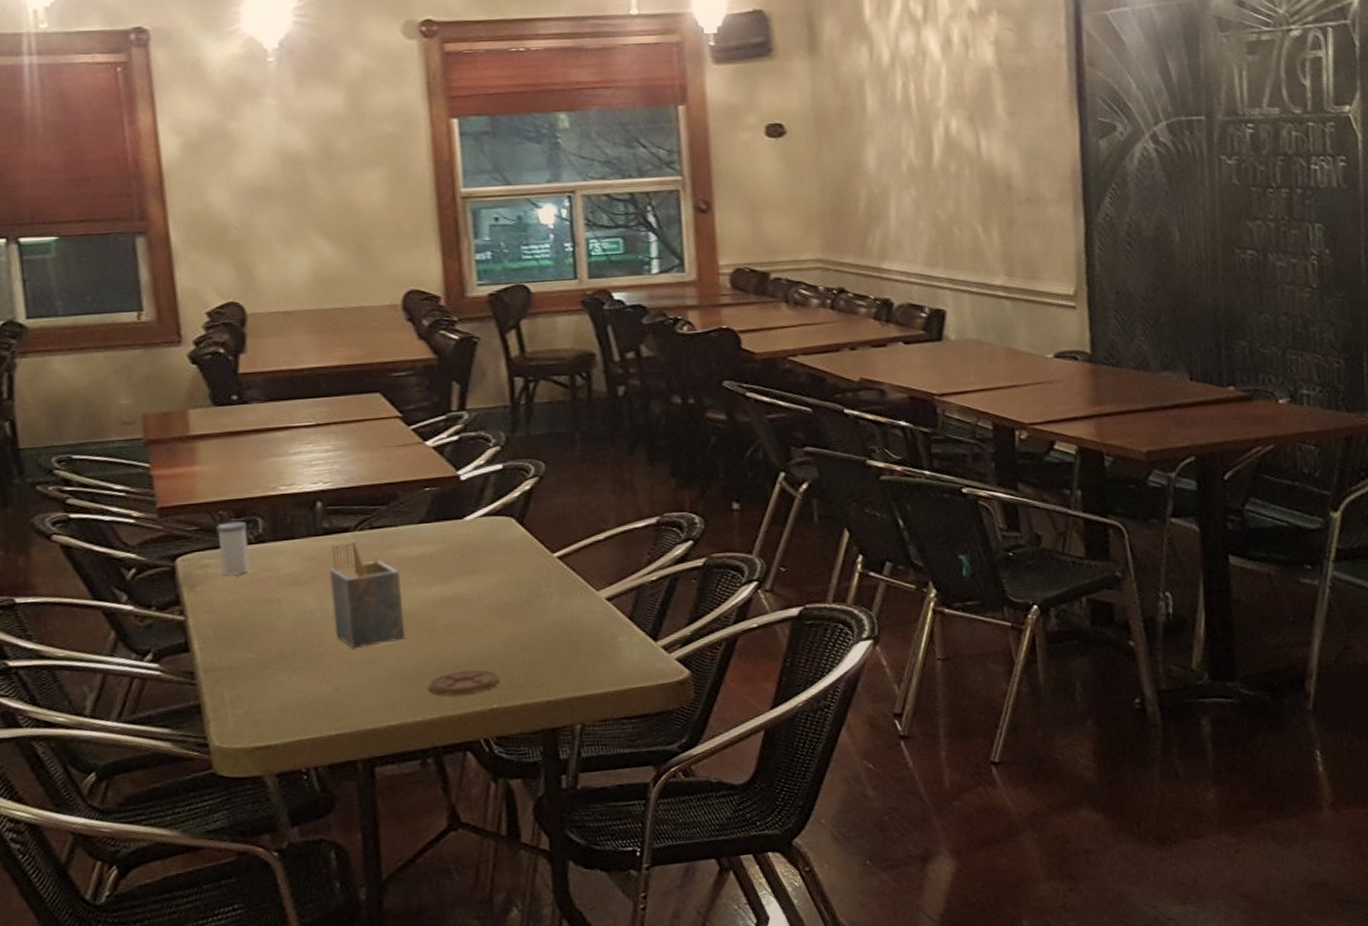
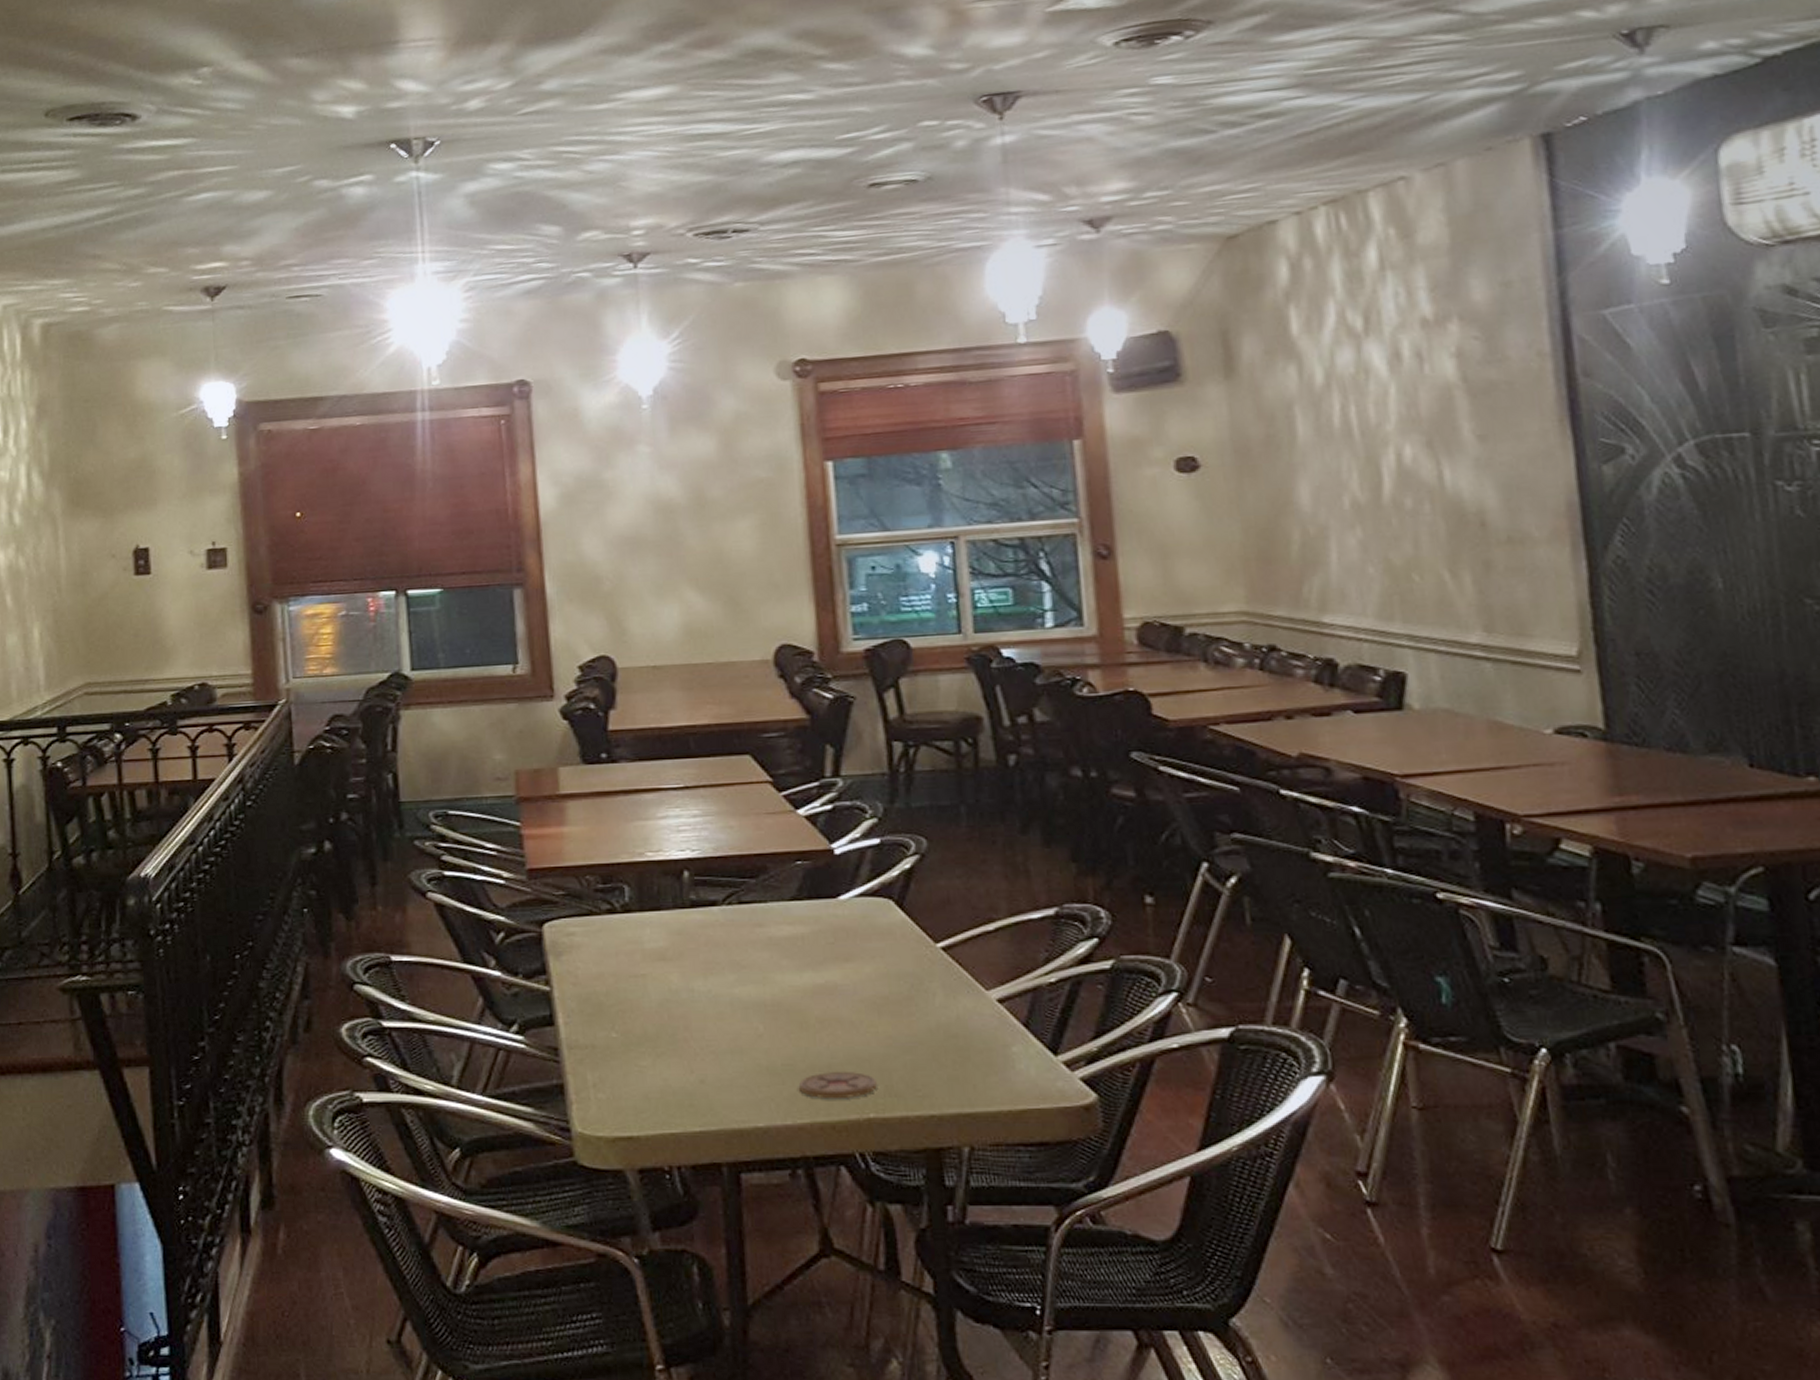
salt shaker: present [216,521,251,575] -> none [583,888,616,945]
napkin holder: present [328,541,406,649] -> none [695,916,775,1037]

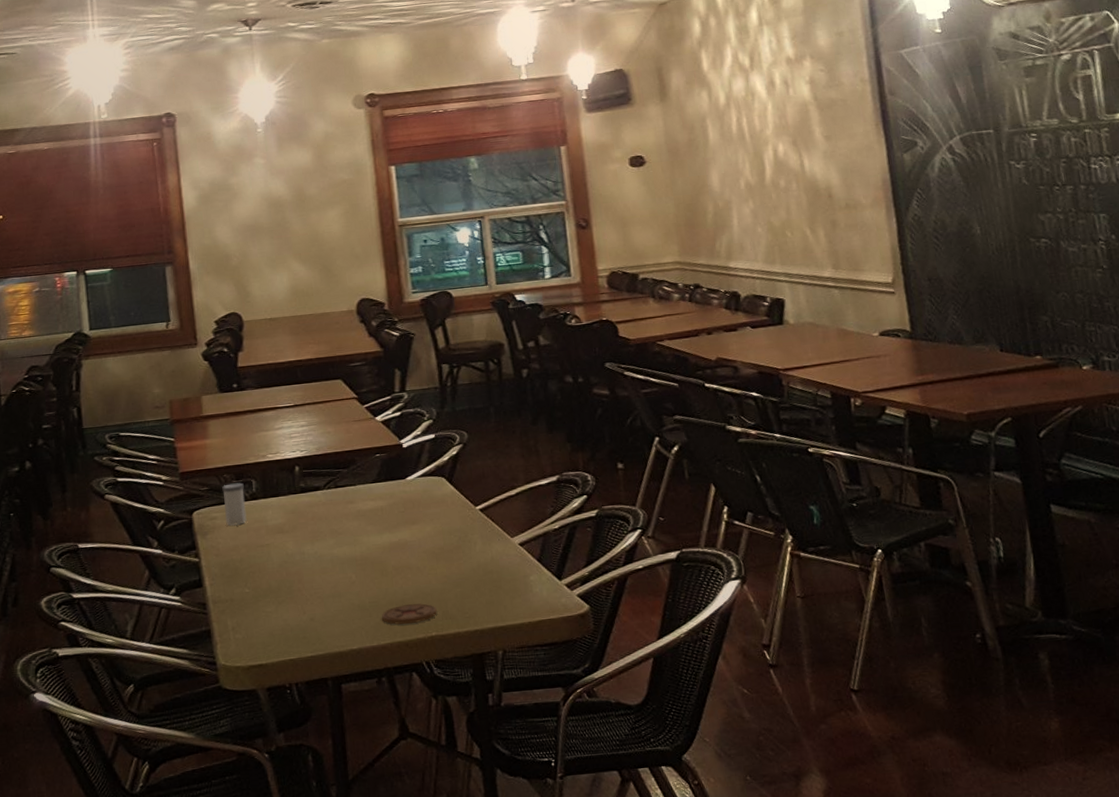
salt shaker: none [583,888,616,945] -> present [222,482,247,526]

